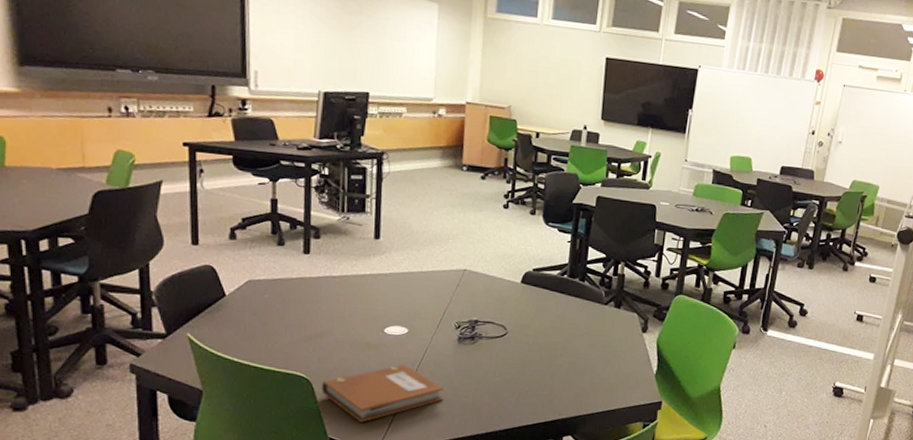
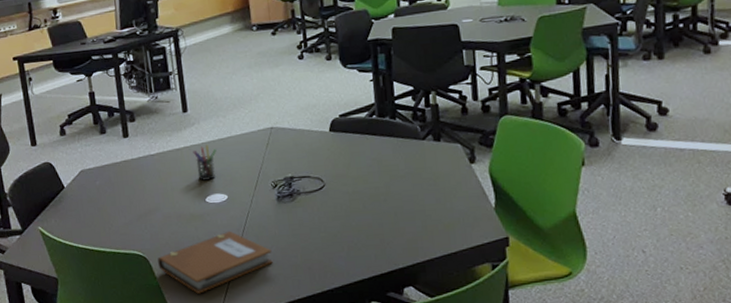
pen holder: none [378,276,404,312] -> present [193,145,217,181]

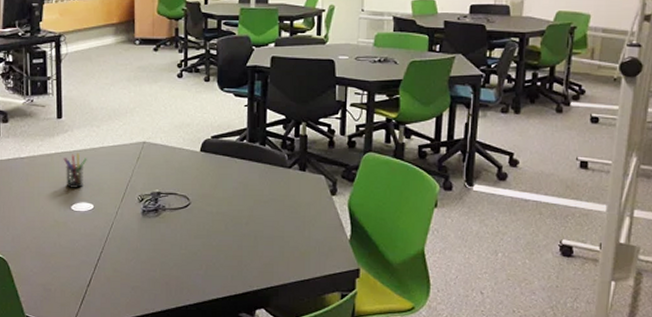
notebook: present [158,230,273,294] -> none [17,240,132,300]

